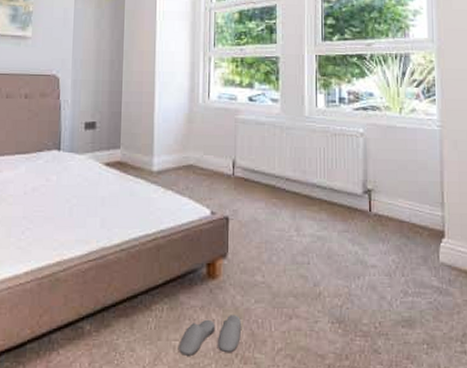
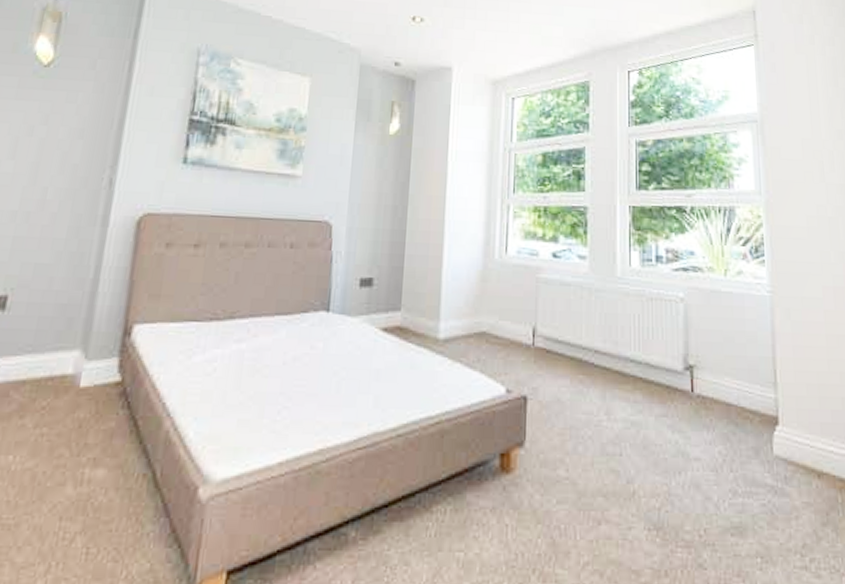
slippers: present [179,315,242,356] -> none [464,519,541,571]

